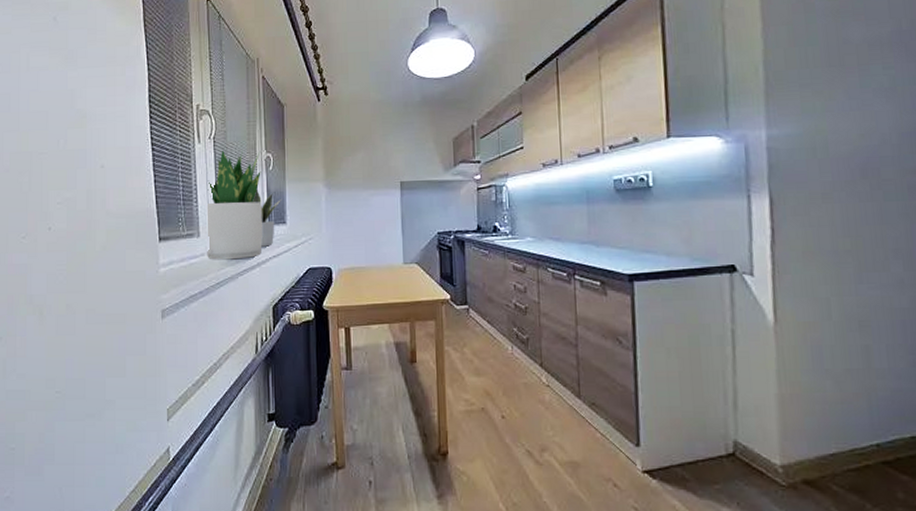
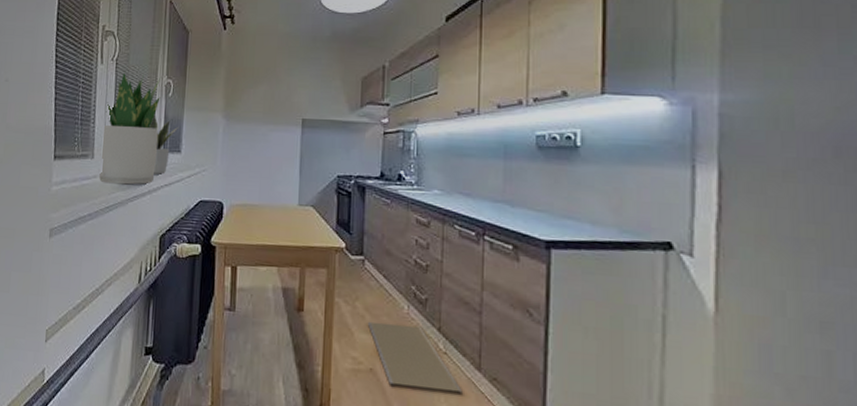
door mat: none [475,364,566,421] -> present [367,321,462,395]

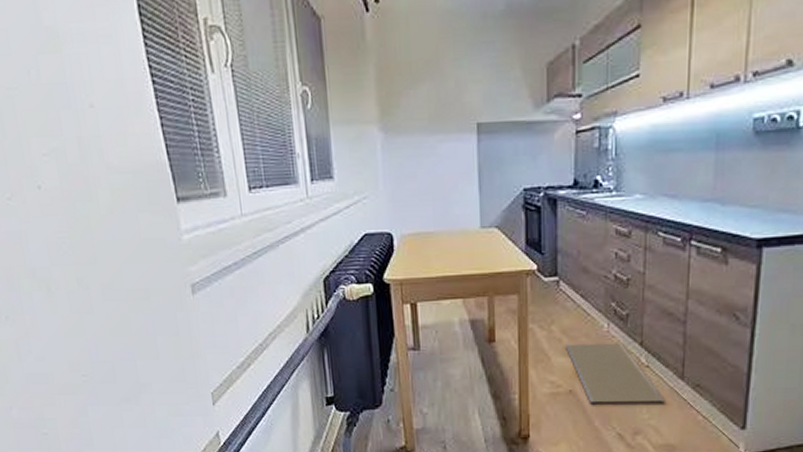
planter: present [99,73,162,185] -> none [229,82,306,225]
potted plant: present [149,114,178,175] -> none [289,134,325,208]

